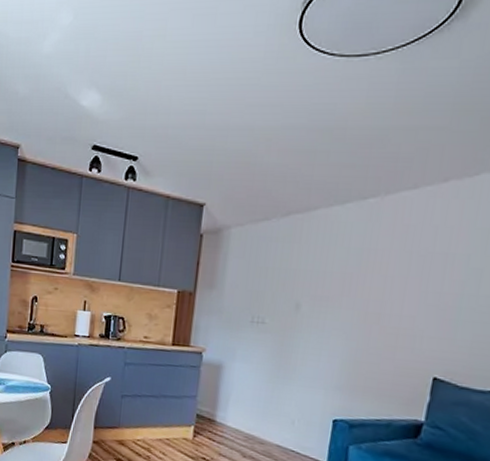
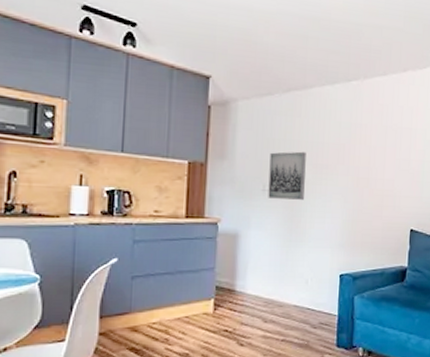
wall art: none [256,281,304,334] -> present [268,151,306,200]

